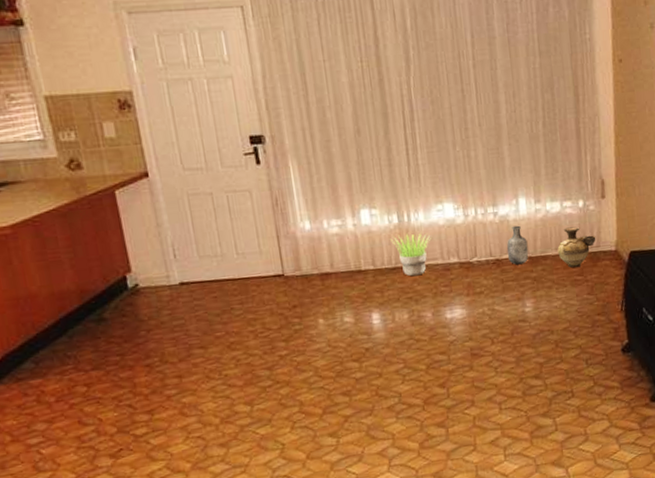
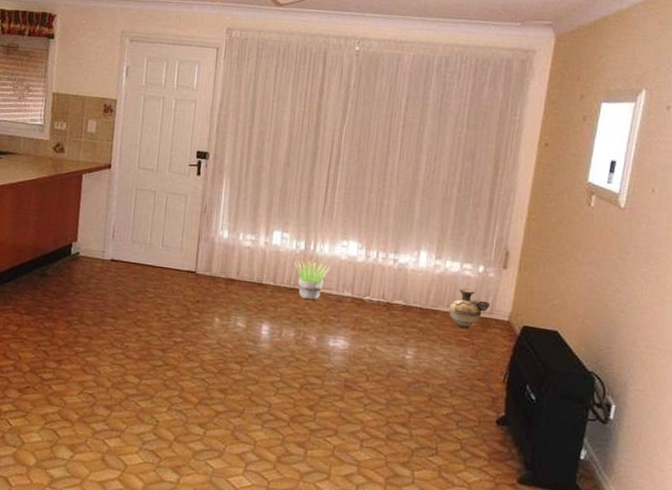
vase: present [507,225,529,265] -> none [399,275,421,313]

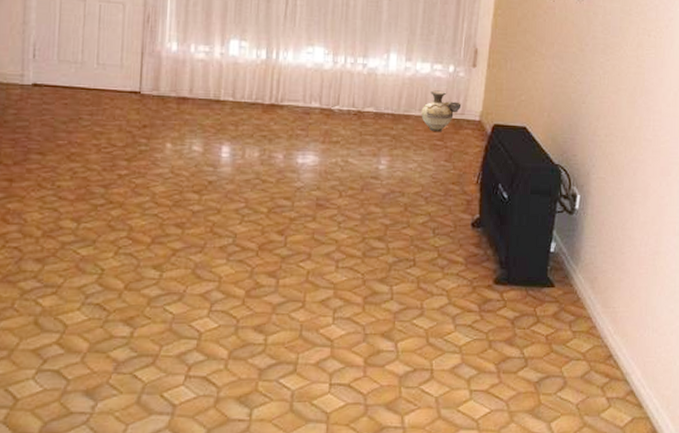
potted plant: present [294,260,331,301] -> none [255,71,296,115]

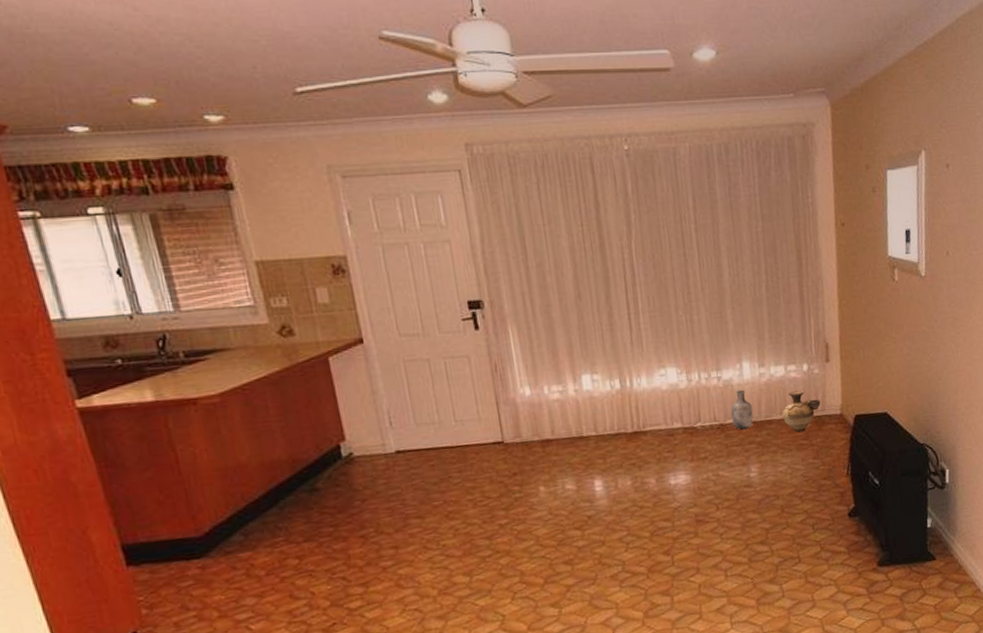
vase: none [370,80,392,120] -> present [731,389,754,430]

